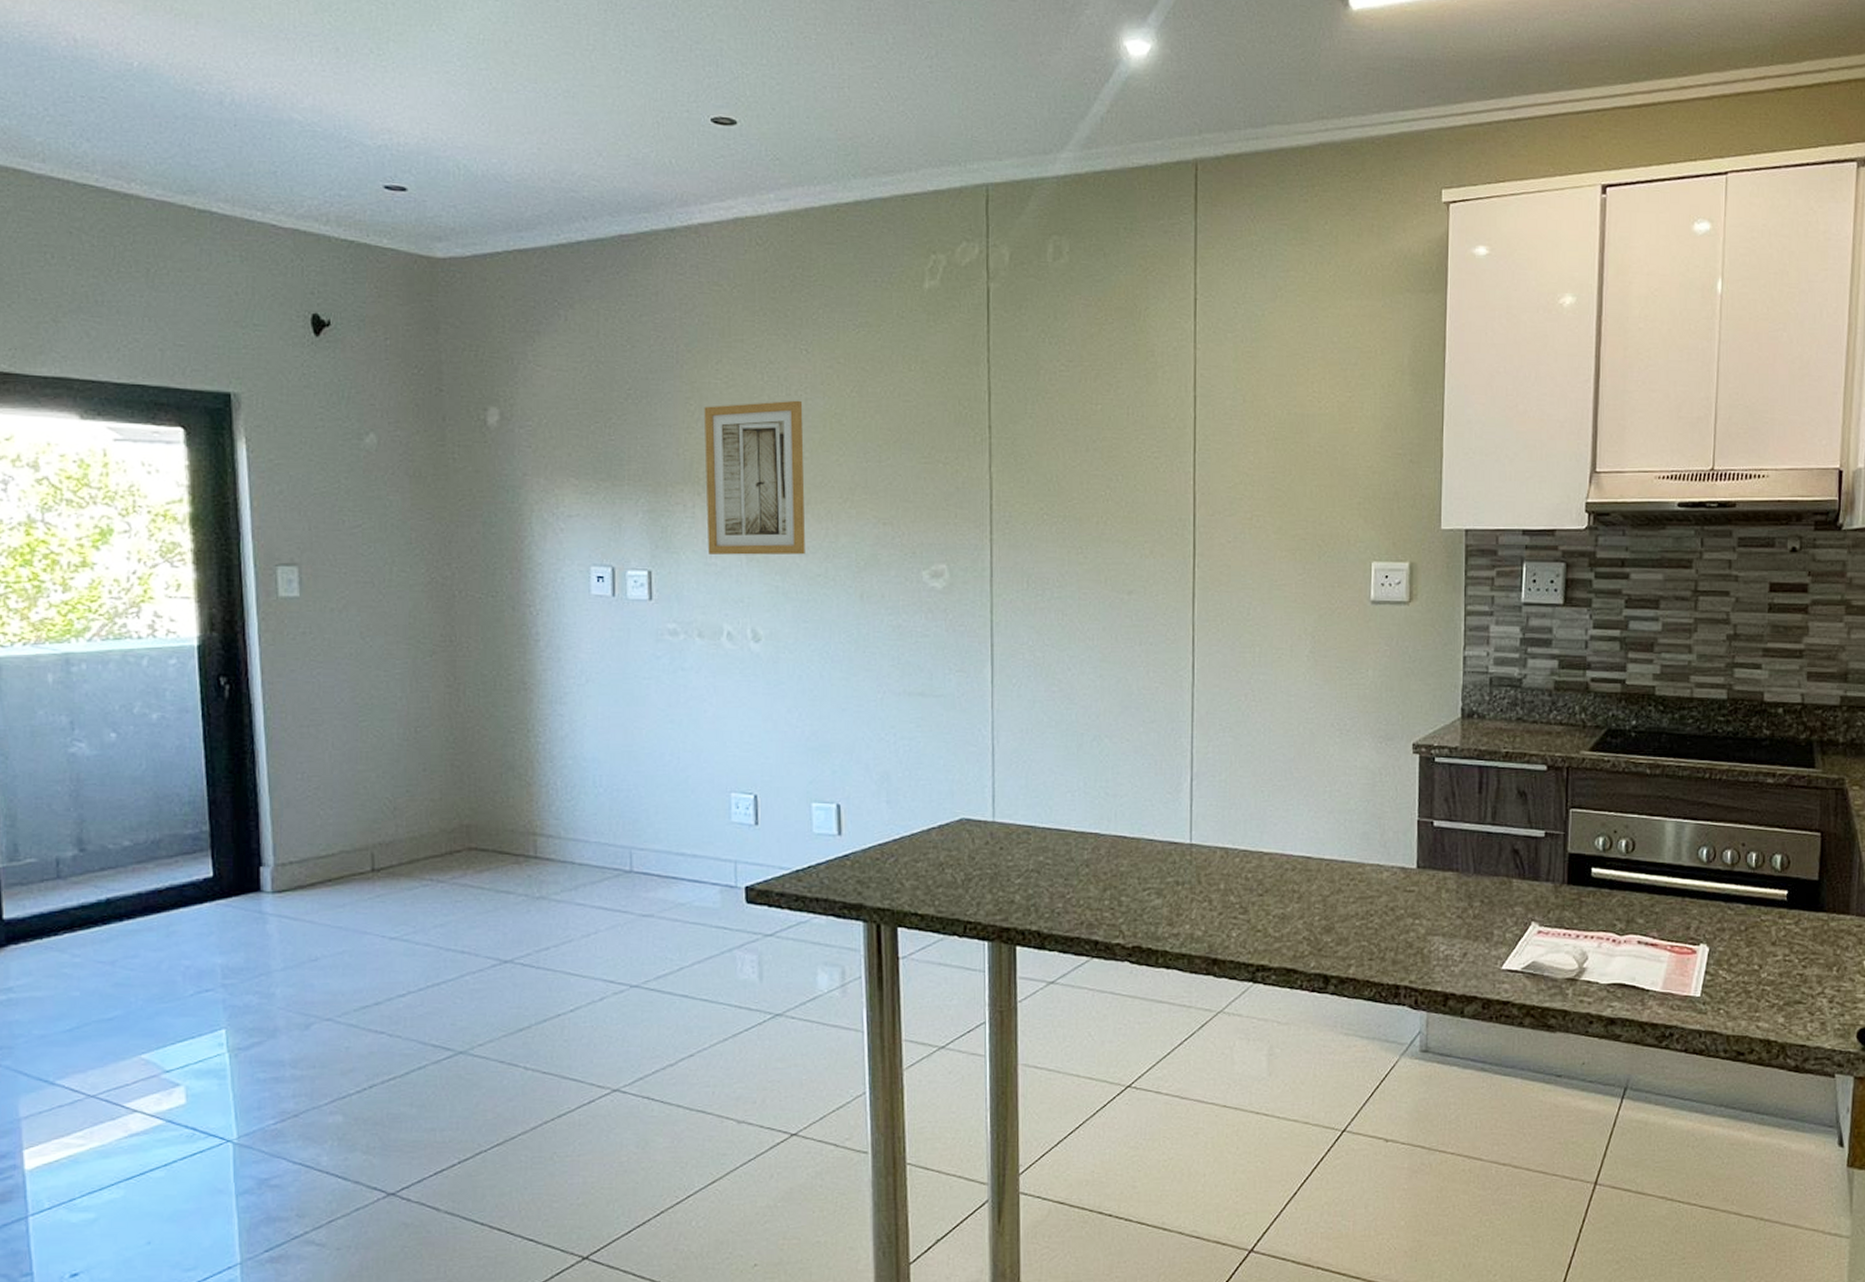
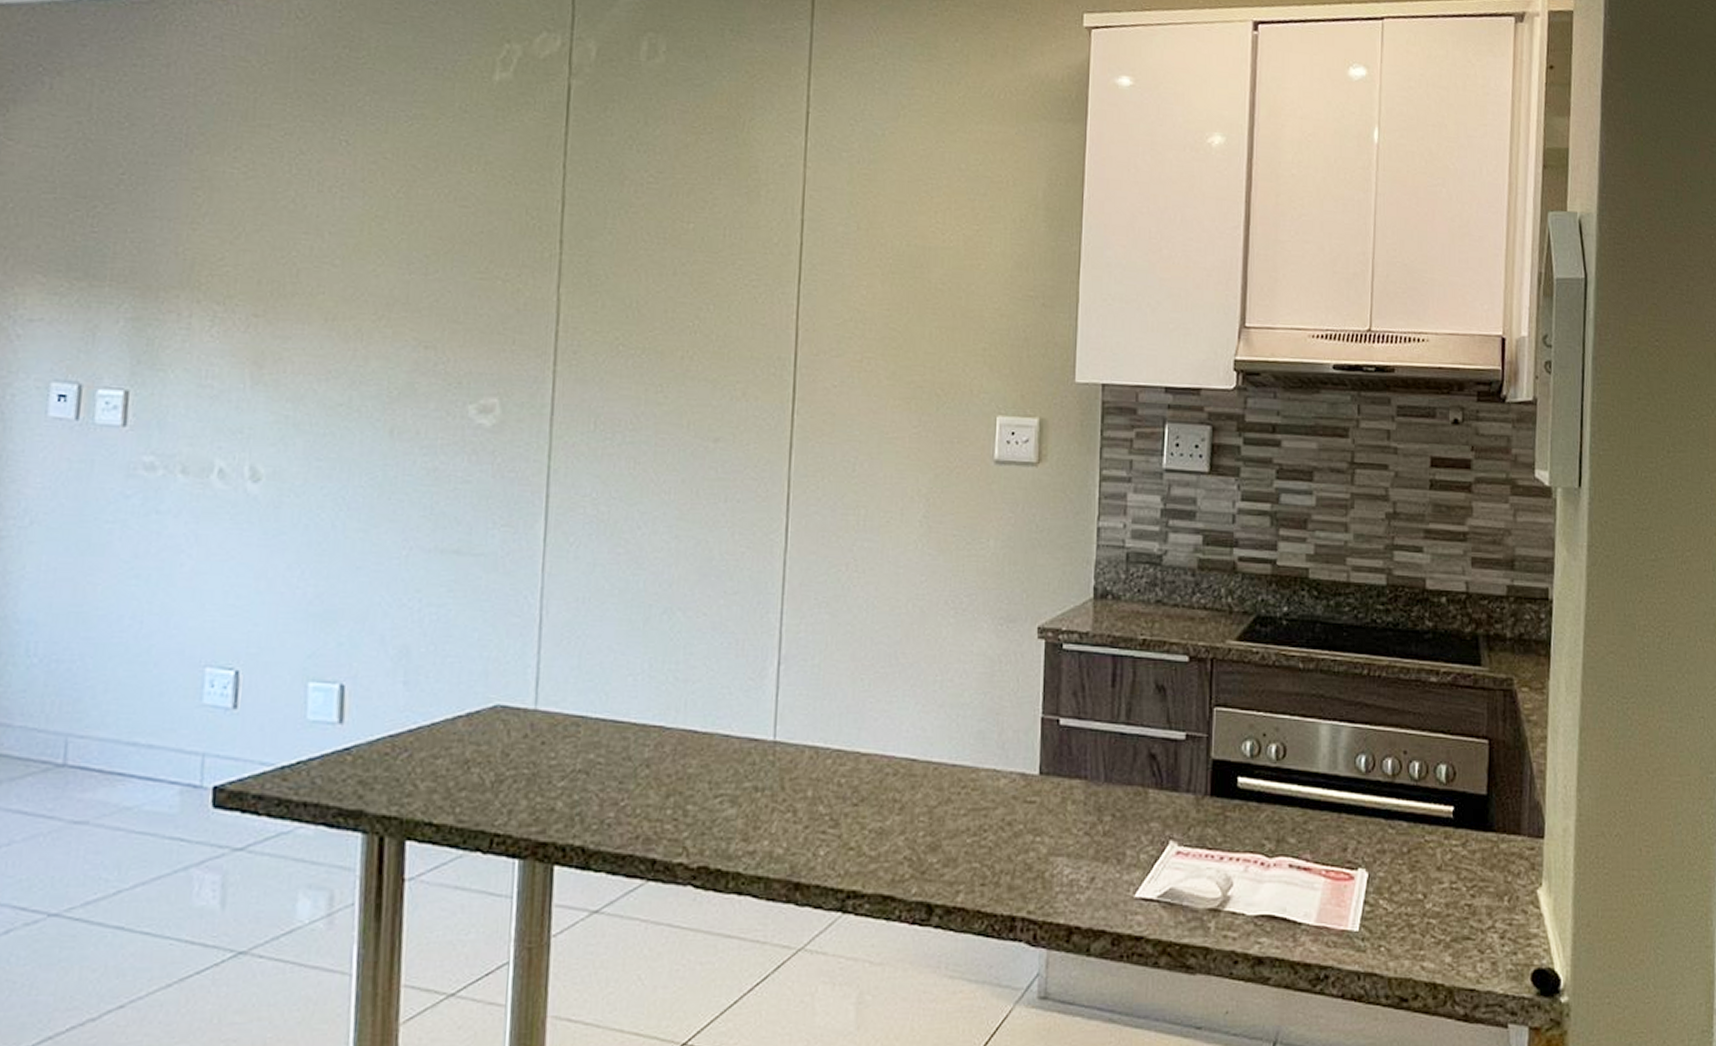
wall art: present [704,400,806,555] -> none [202,197,337,380]

